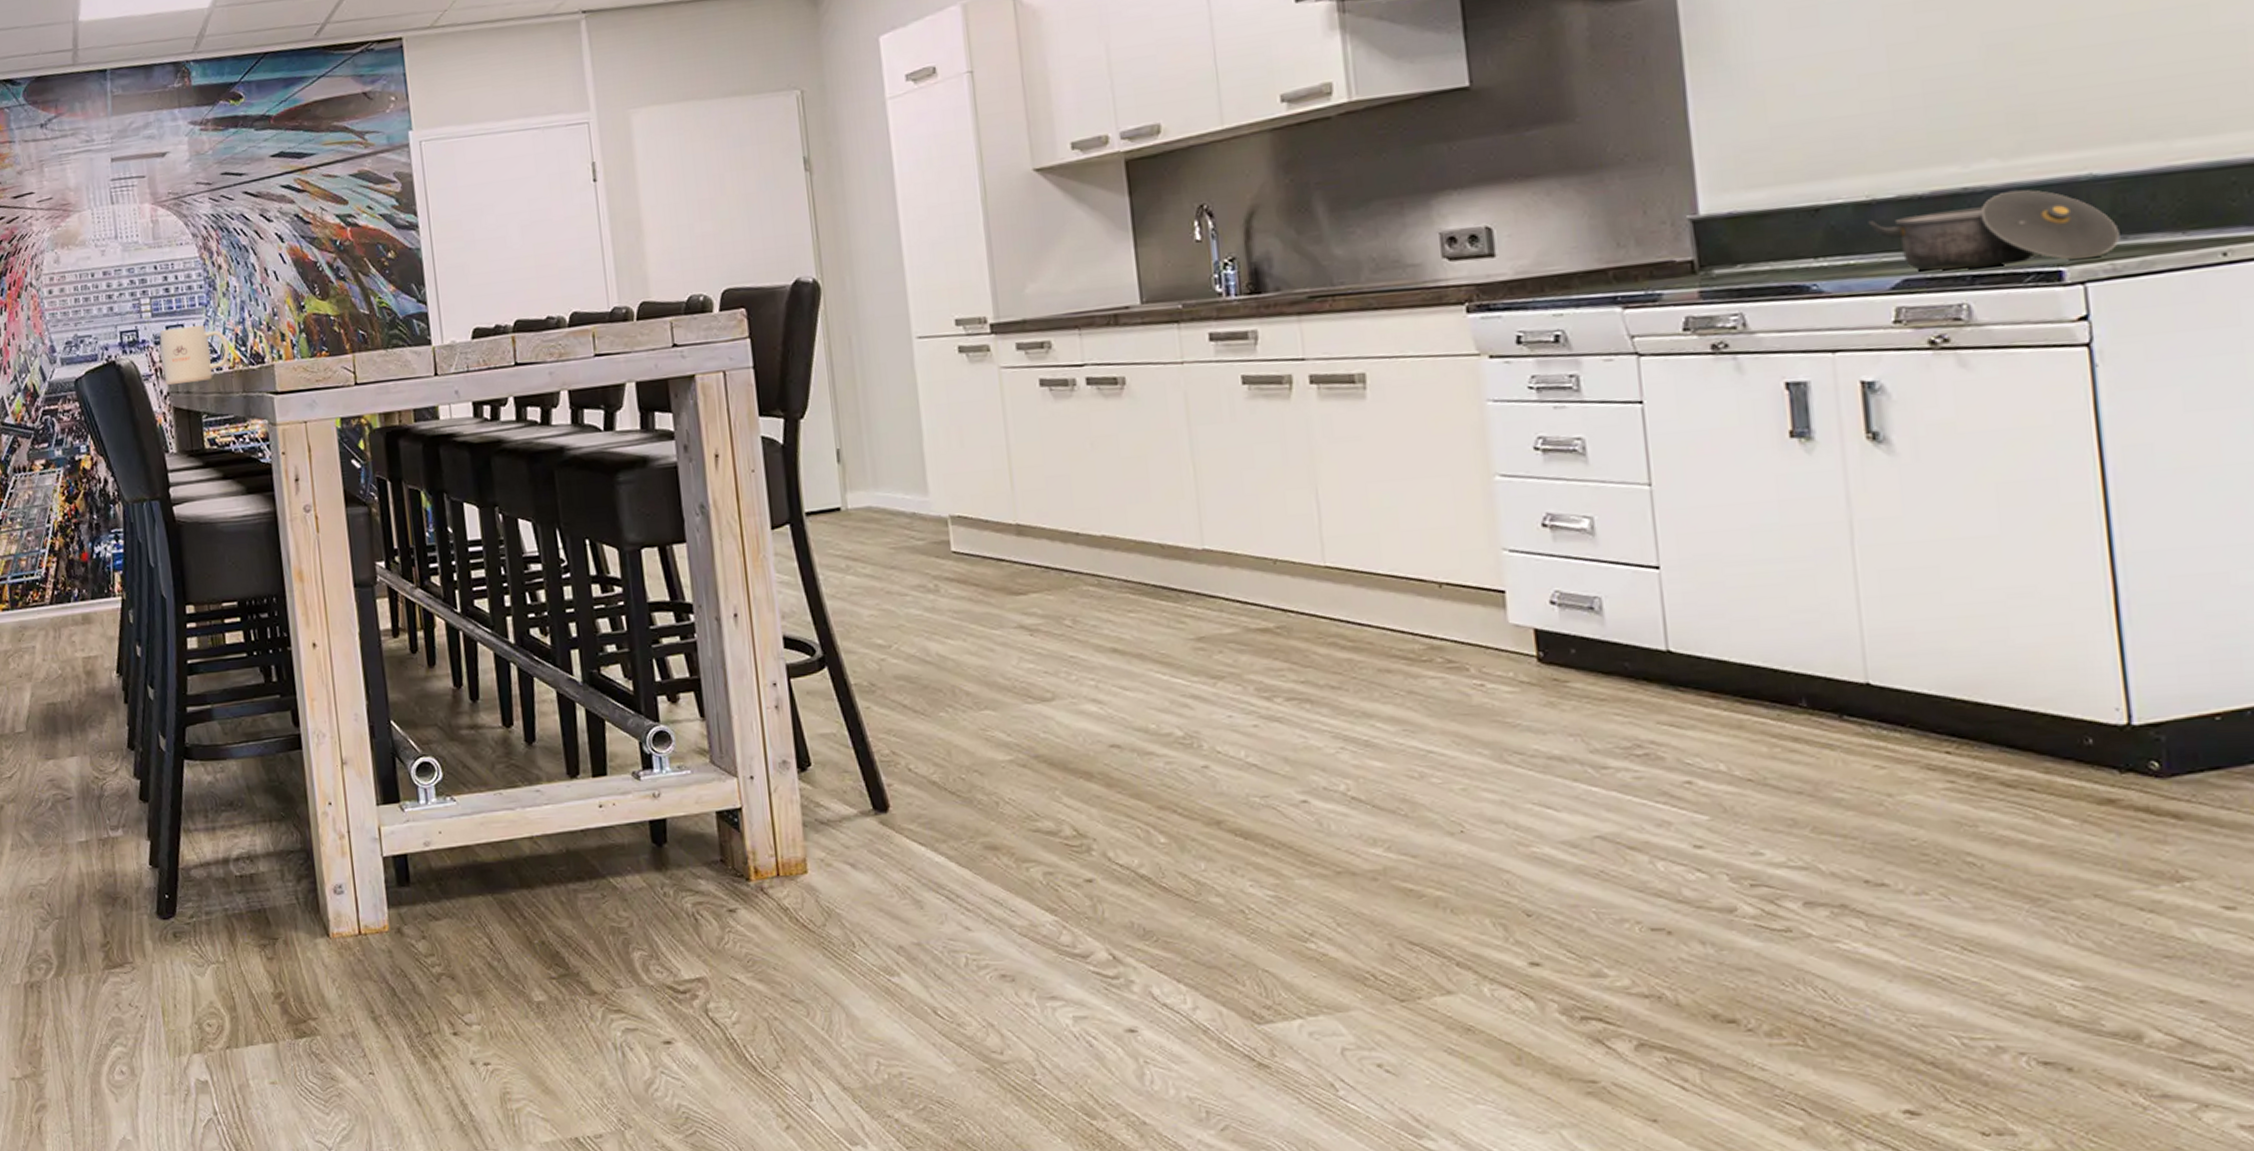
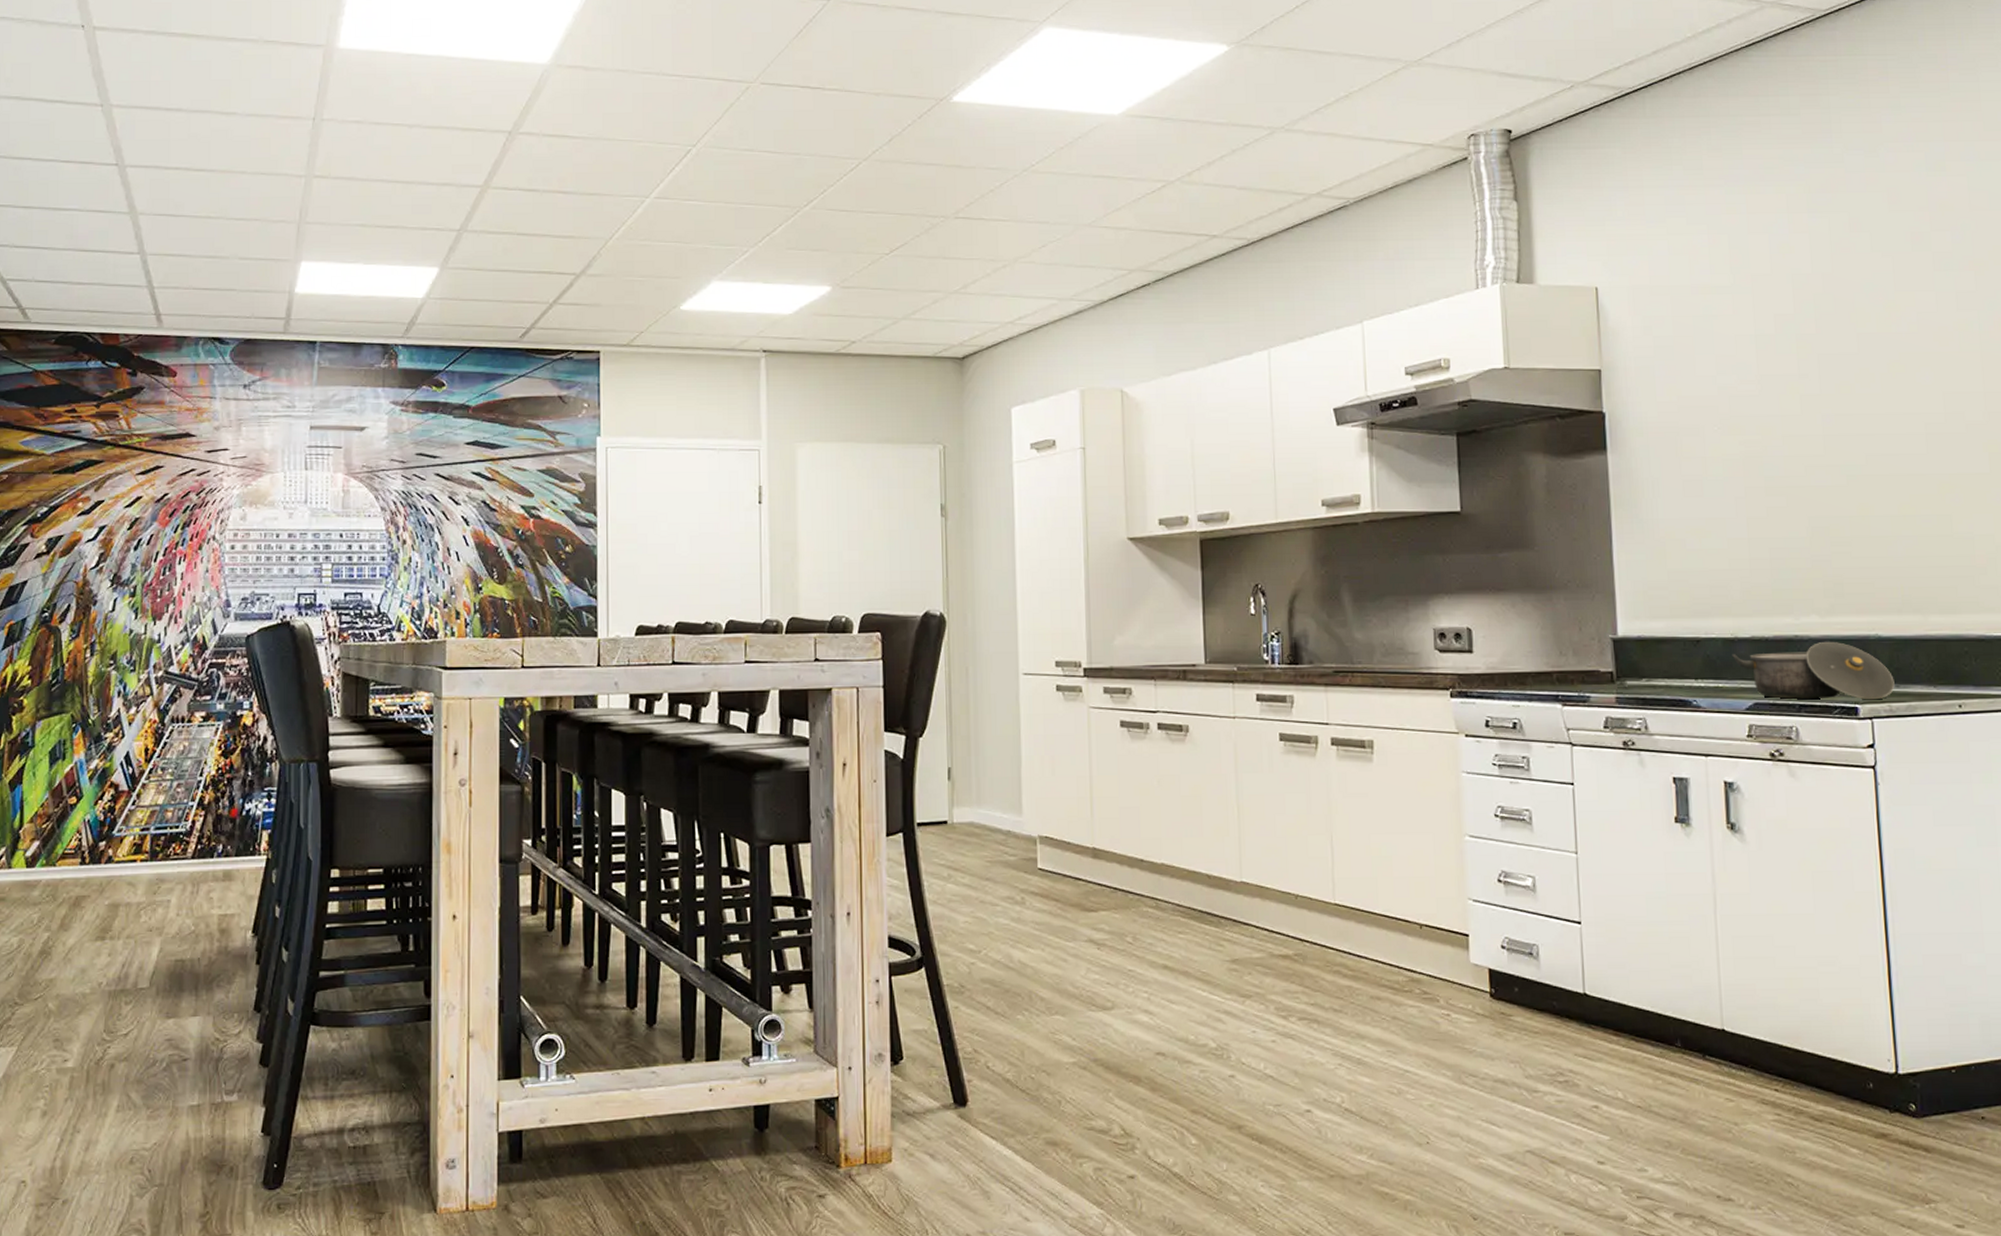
mug: present [159,324,230,386] -> none [336,595,405,651]

